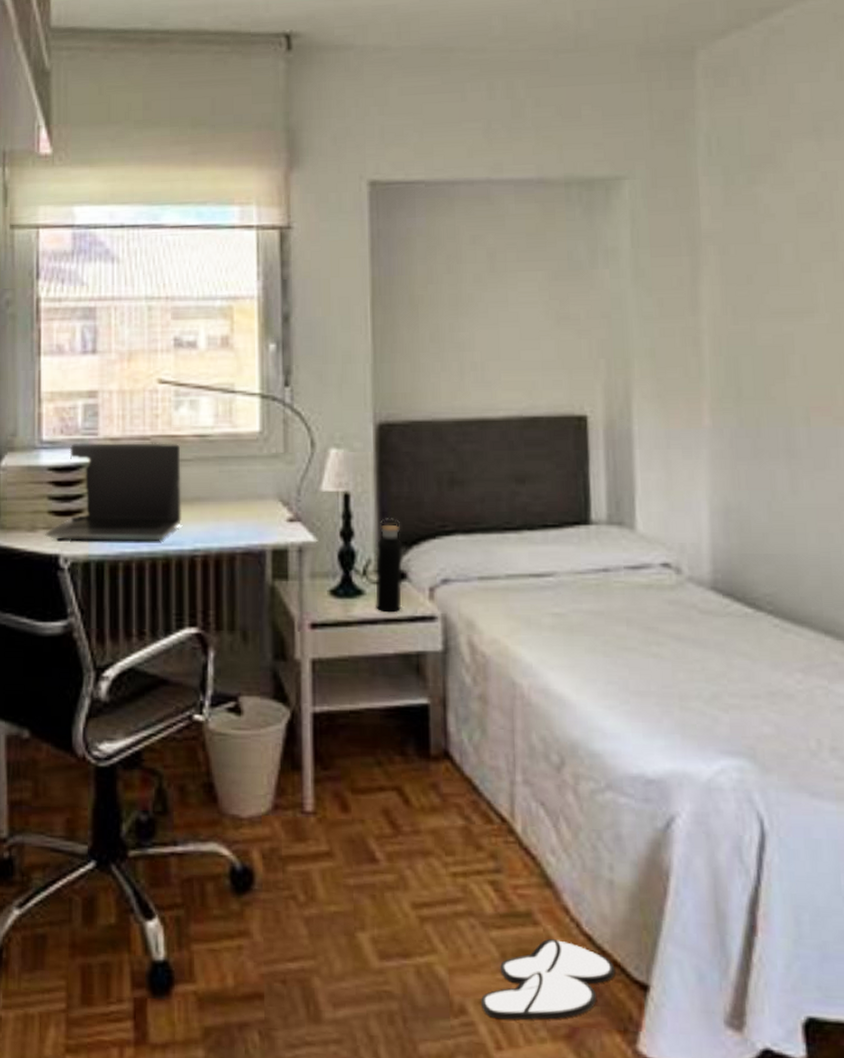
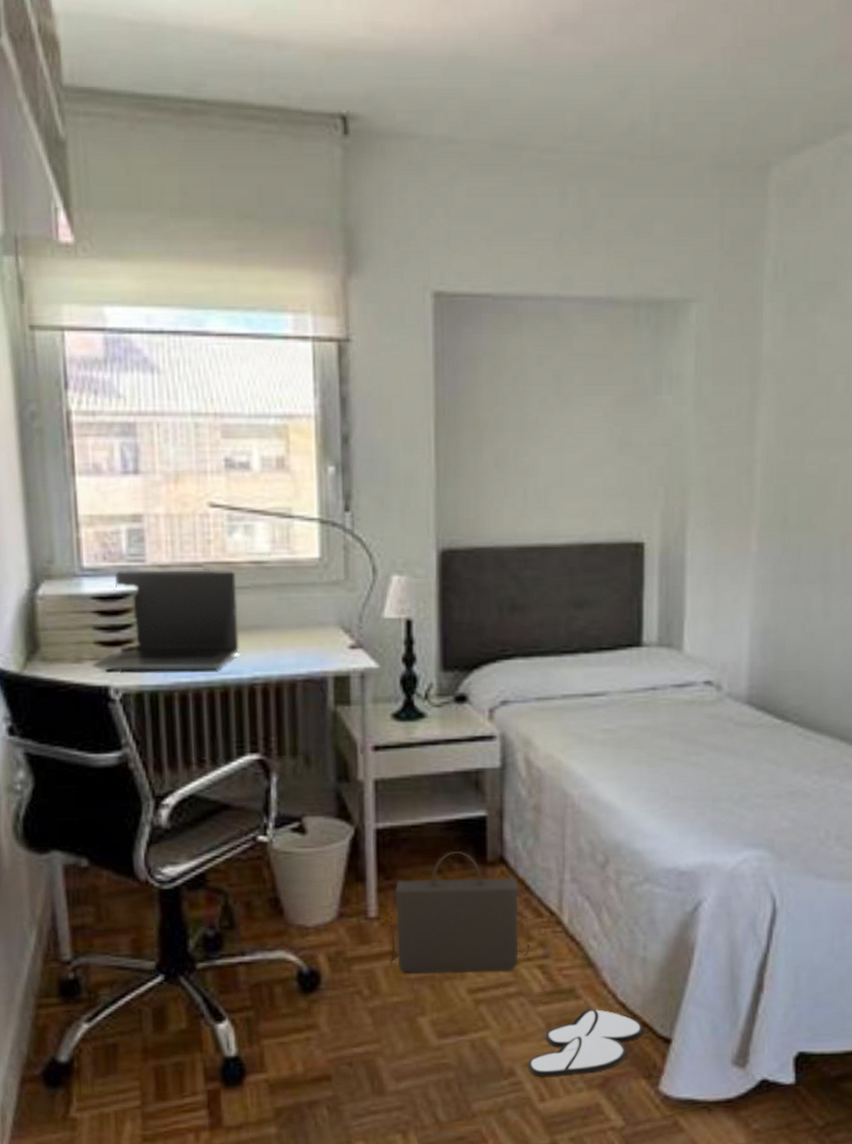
shopping bag: none [326,742,479,884] -> present [389,851,530,973]
water bottle: present [375,518,403,613] -> none [437,643,464,734]

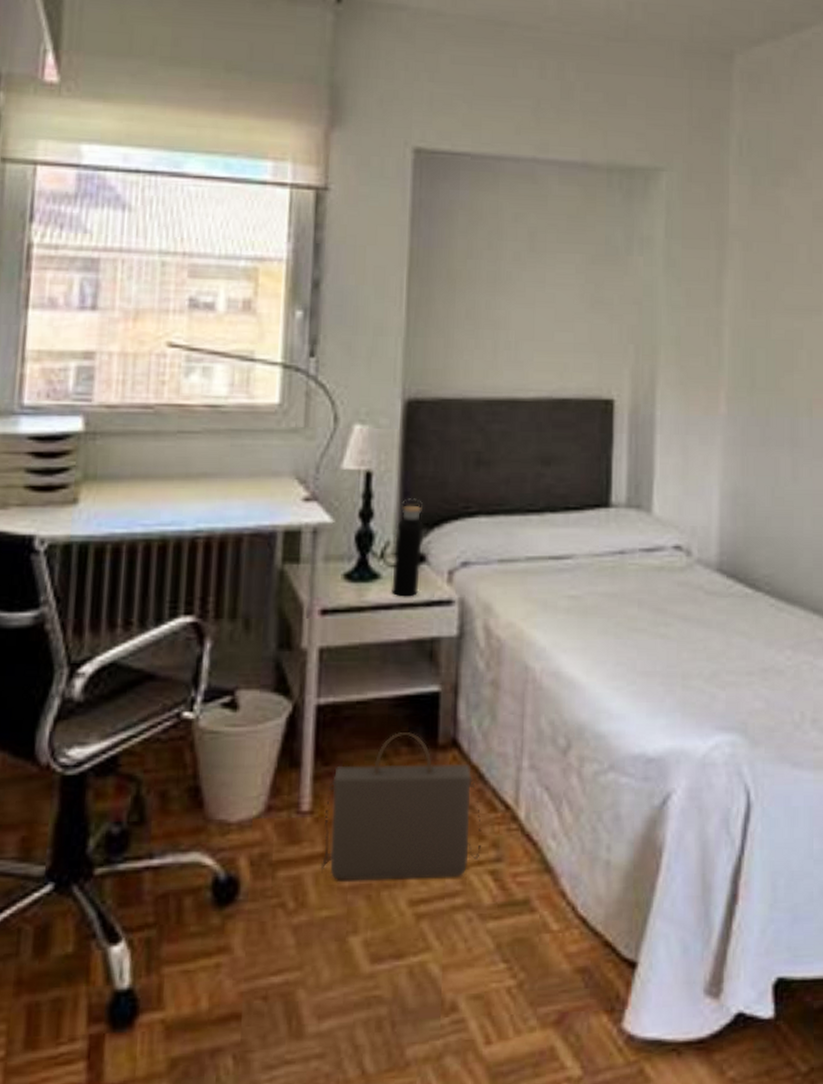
laptop computer: present [92,570,239,671] -> none [18,410,189,521]
water bottle: none [437,643,464,734] -> present [392,498,424,597]
slippers: present [528,1008,644,1077] -> none [473,924,606,1013]

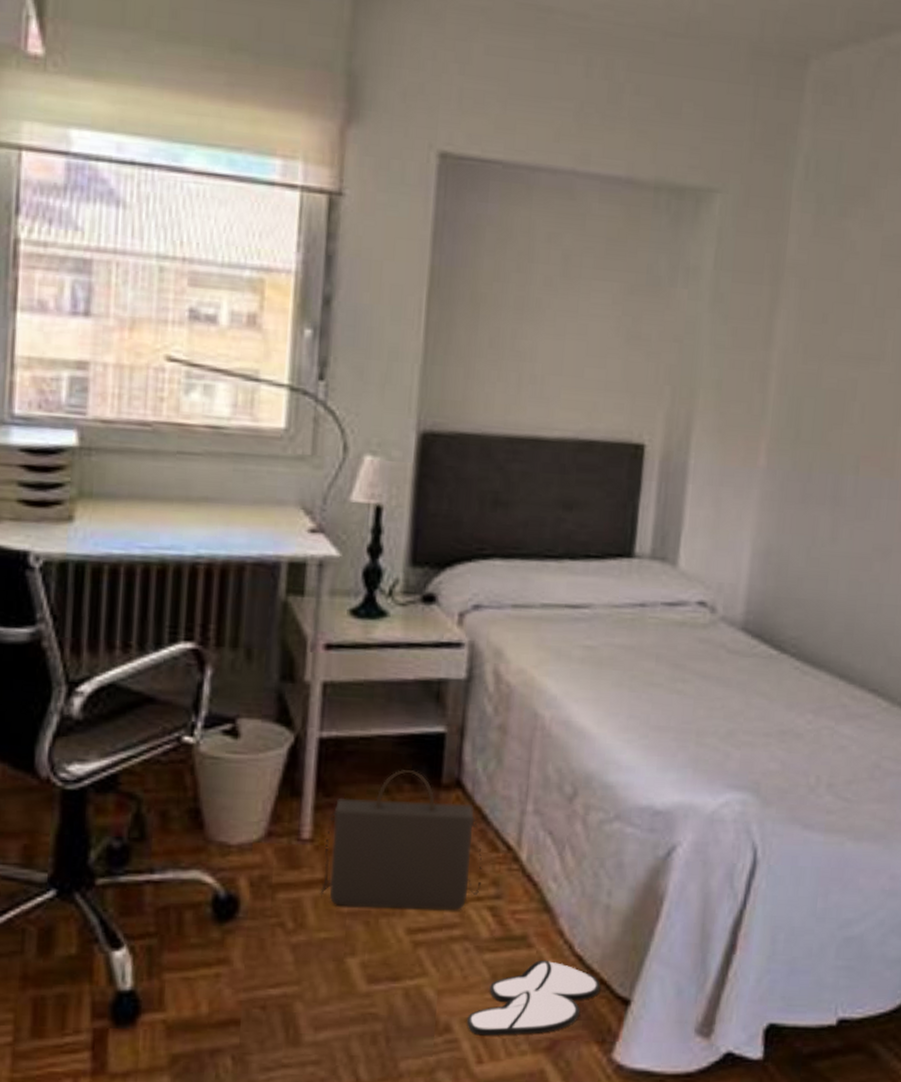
water bottle: present [392,498,424,597] -> none [399,536,436,637]
slippers: none [473,924,606,1013] -> present [467,959,601,1036]

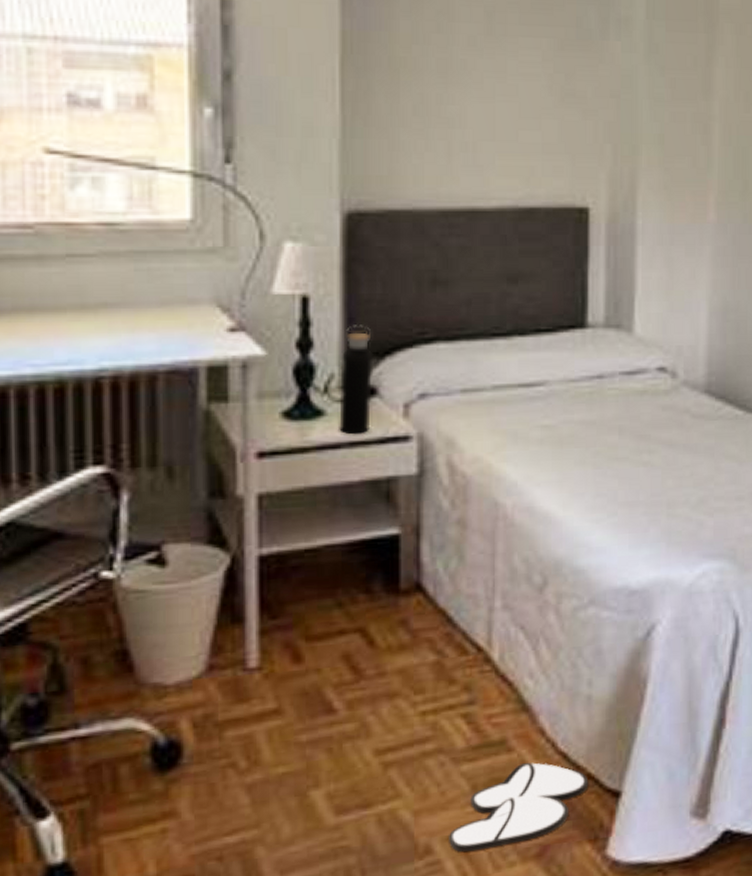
shopping bag: present [320,770,482,910] -> none [273,579,452,736]
water bottle: none [399,536,436,637] -> present [339,325,374,435]

